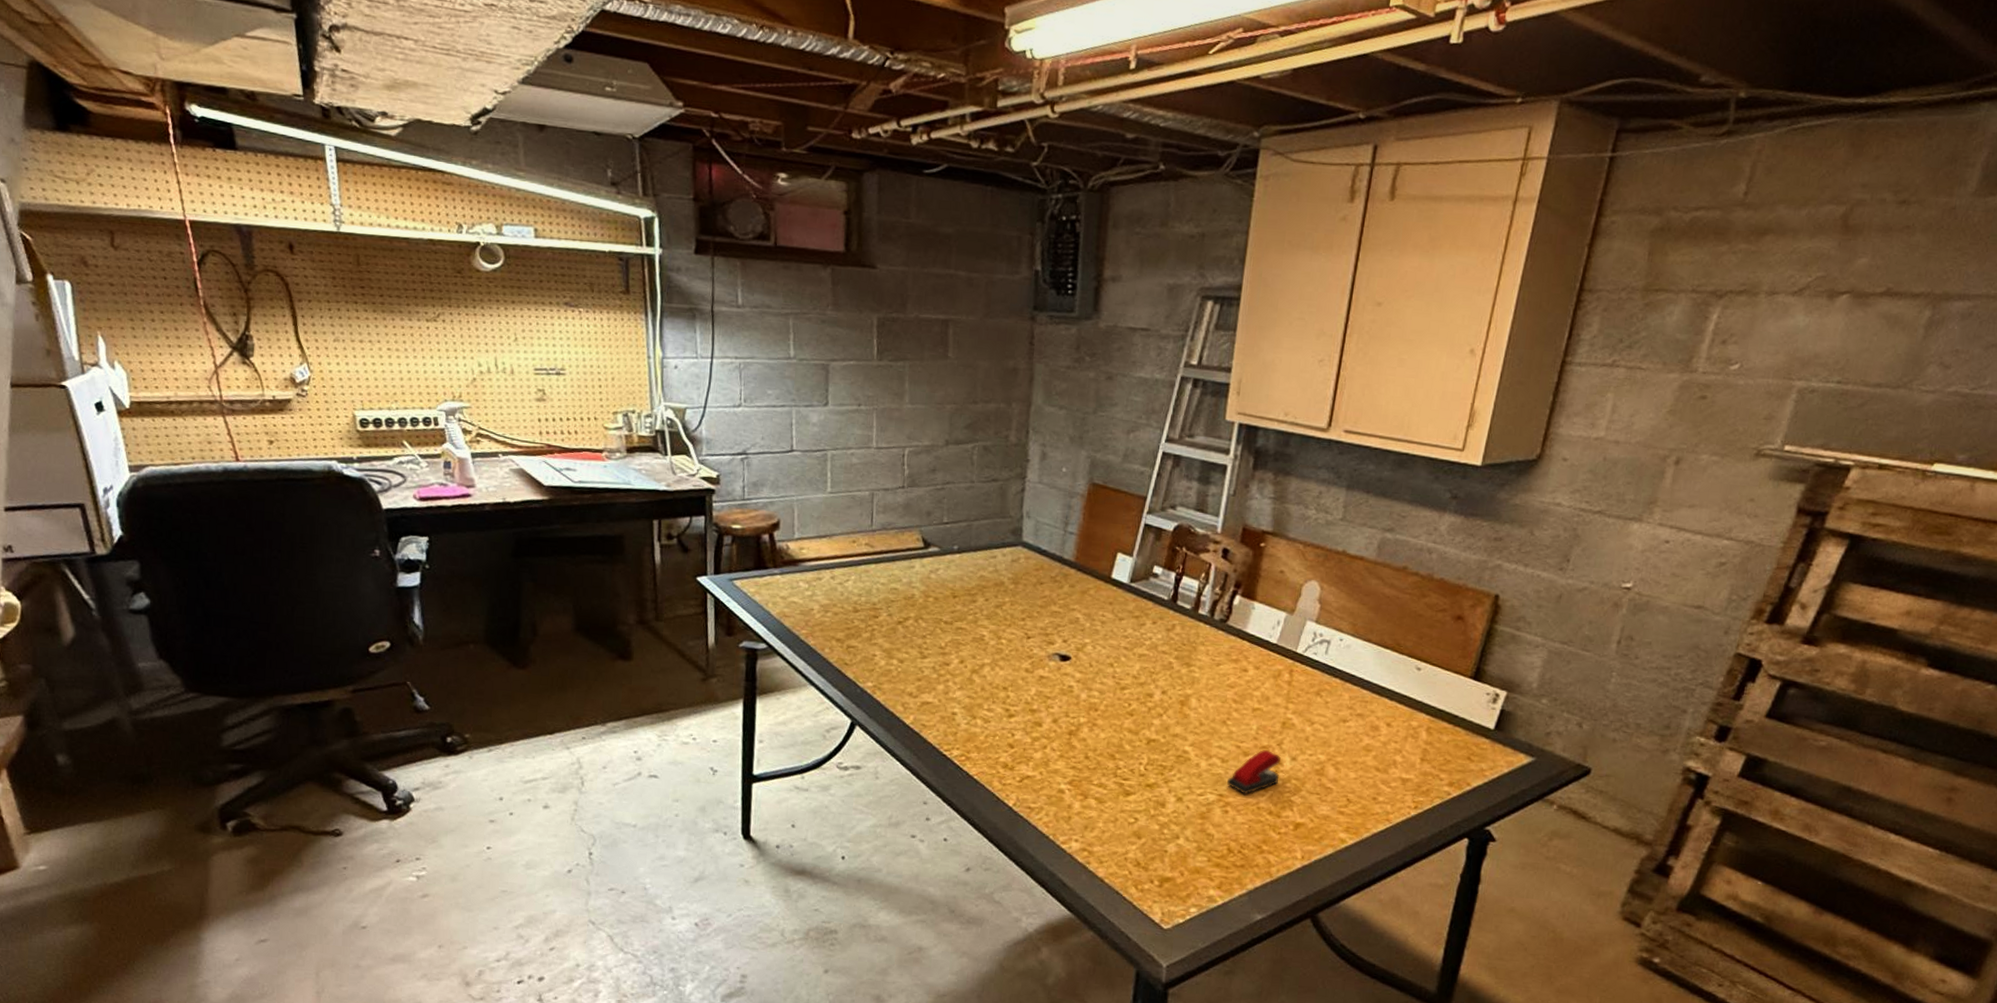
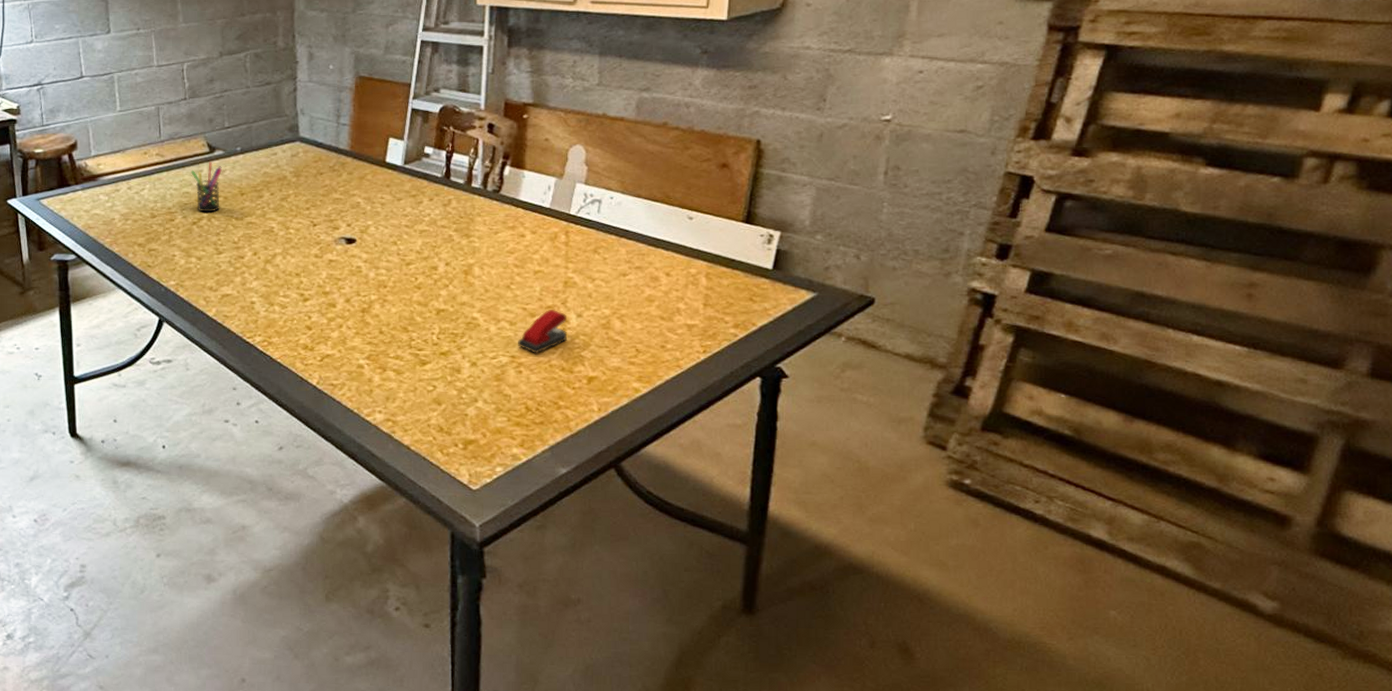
pen holder: none [901,558,936,613] -> present [191,162,222,213]

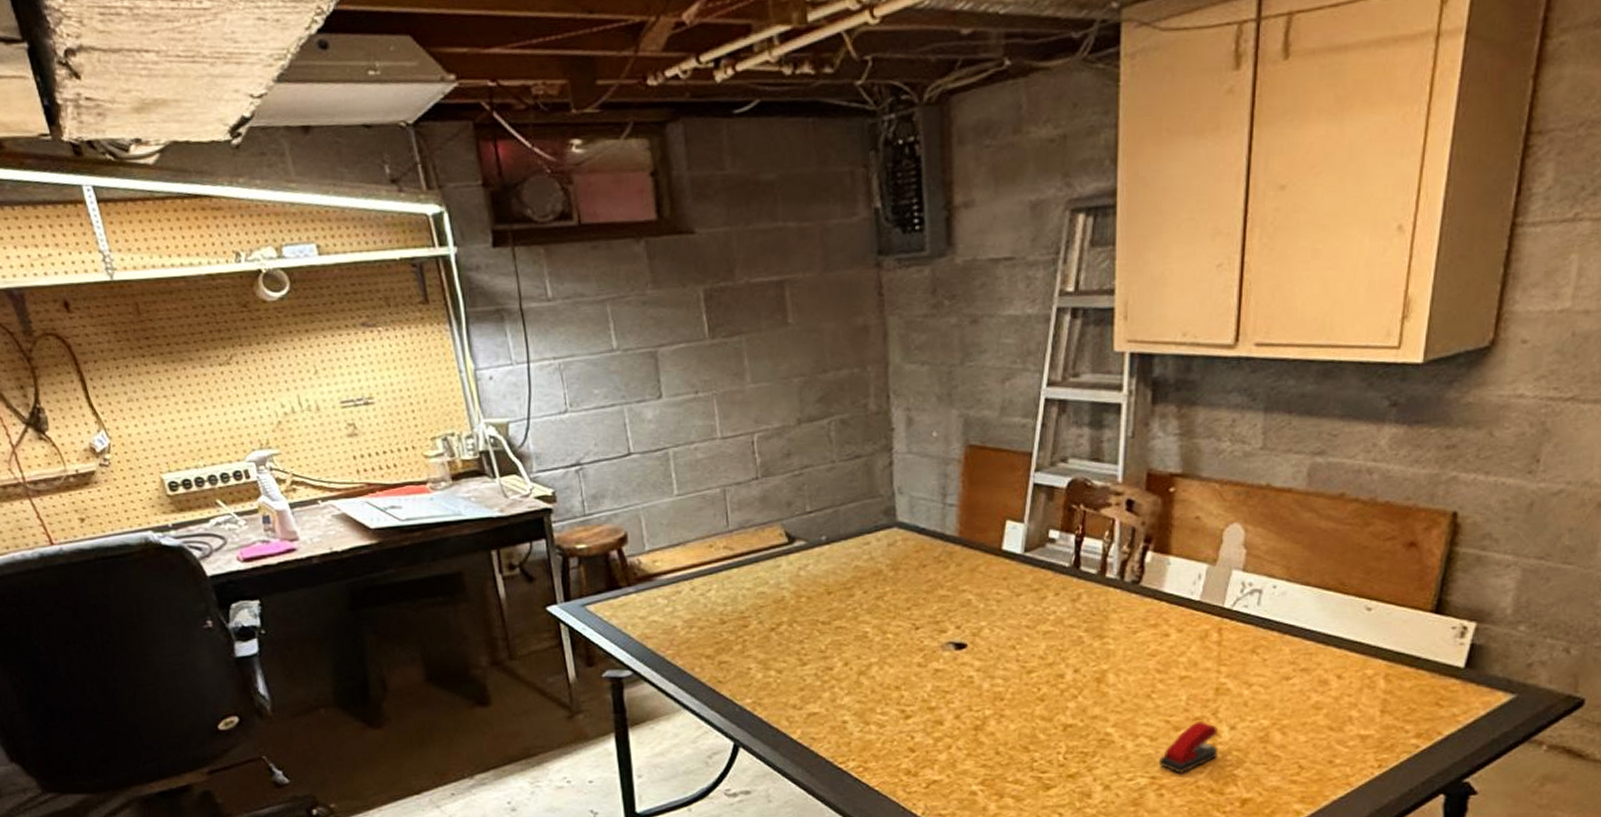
pen holder: present [191,162,222,213] -> none [766,555,804,616]

